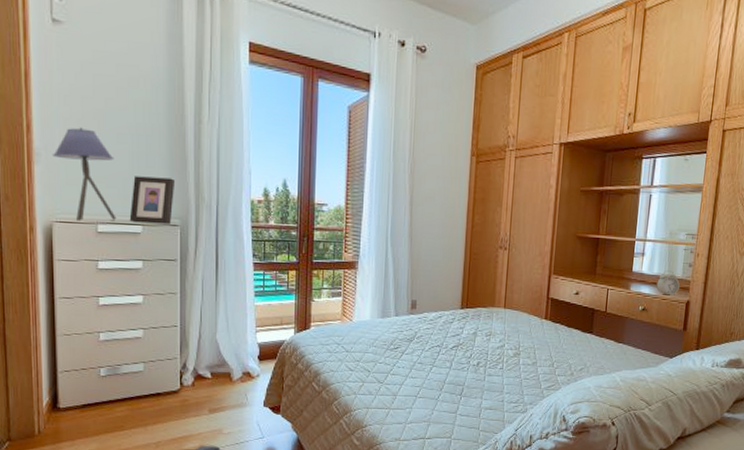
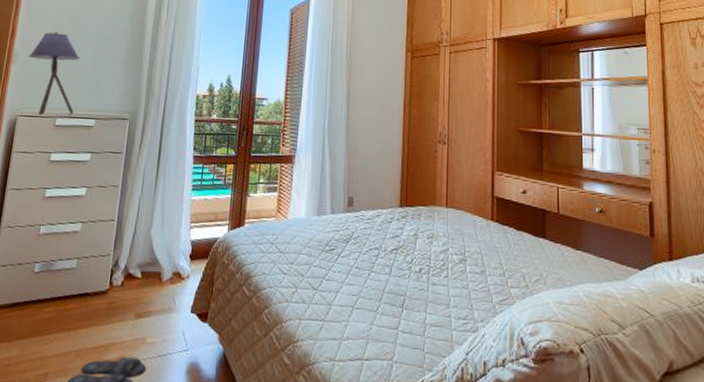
picture frame: present [129,176,176,225] -> none [85,73,131,118]
alarm clock: present [656,270,680,296] -> none [612,168,638,196]

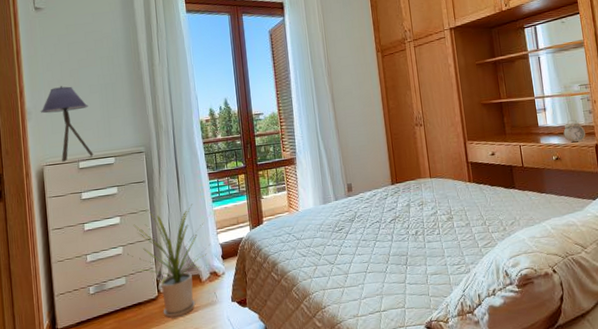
house plant: none [85,186,187,319] -> present [127,203,210,318]
alarm clock: none [612,168,638,196] -> present [563,120,586,143]

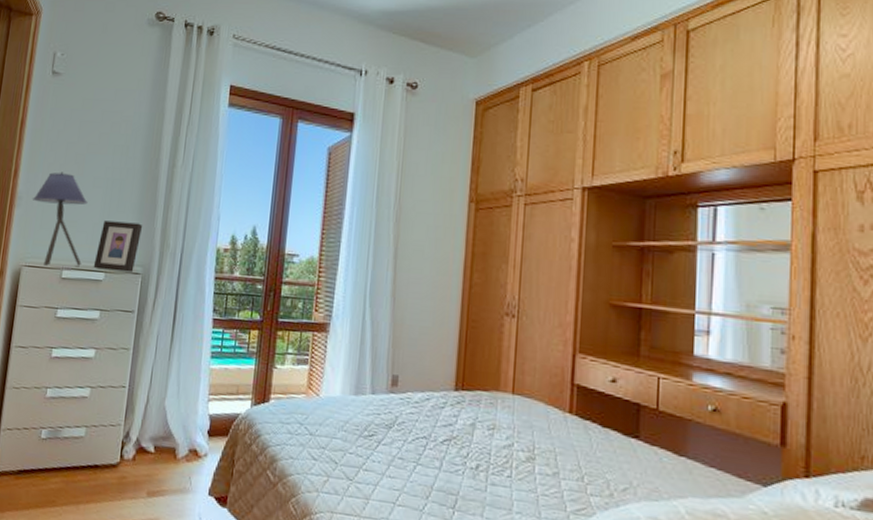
picture frame: none [103,114,138,156] -> present [93,220,143,272]
house plant: present [127,203,210,318] -> none [94,349,205,497]
alarm clock: present [563,120,586,143] -> none [732,356,768,394]

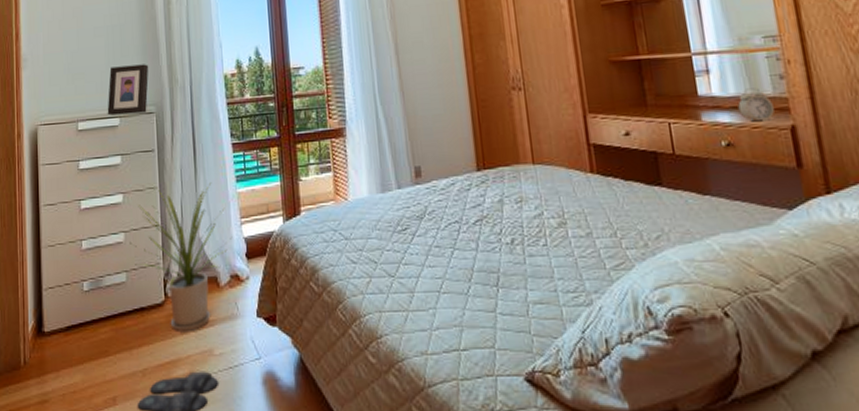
table lamp: present [32,172,88,267] -> none [37,27,95,121]
house plant: none [94,349,205,497] -> present [130,182,233,331]
alarm clock: none [732,356,768,394] -> present [737,88,774,122]

